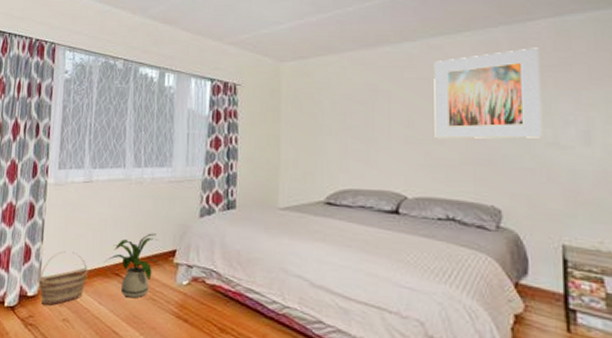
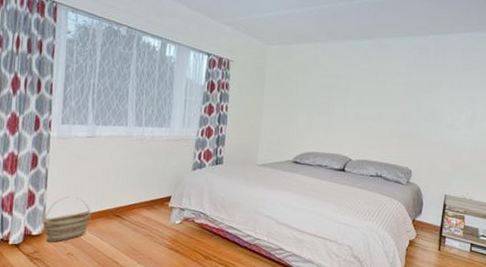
house plant: present [104,233,166,299] -> none [106,182,162,235]
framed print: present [434,47,541,139] -> none [376,54,453,121]

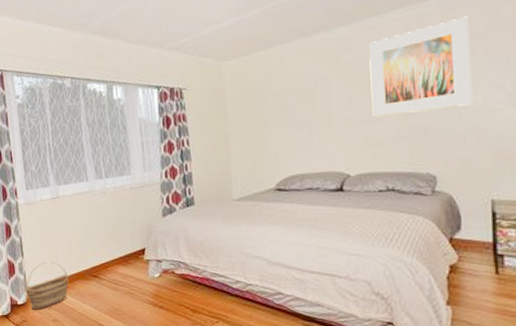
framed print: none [376,54,453,121] -> present [368,16,472,118]

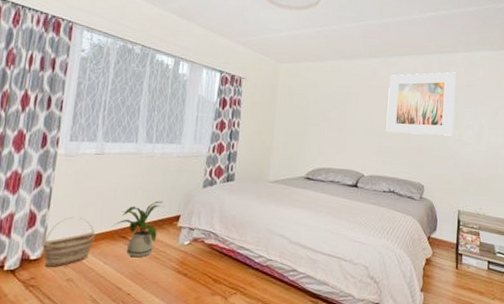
house plant: none [82,236,138,295] -> present [112,201,170,258]

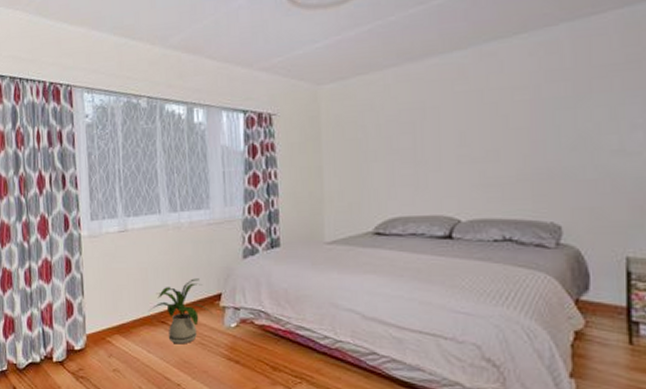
basket: present [42,216,95,267] -> none [83,302,134,357]
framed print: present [386,72,456,136] -> none [487,44,606,156]

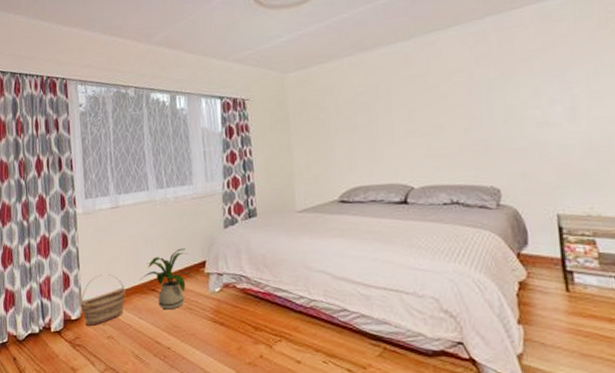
basket: none [83,302,134,357] -> present [79,273,126,326]

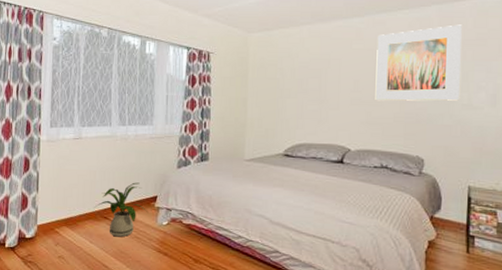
basket: present [79,273,126,326] -> none [35,198,80,245]
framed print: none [428,34,532,130] -> present [375,24,462,101]

